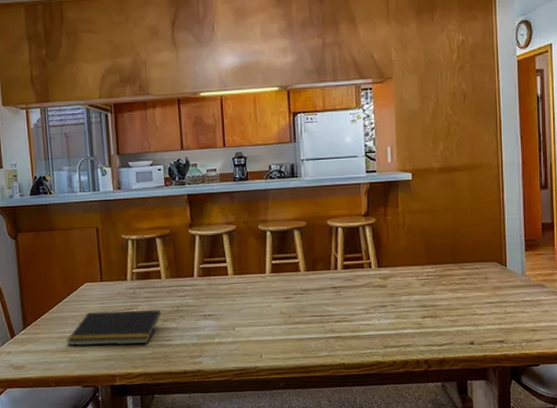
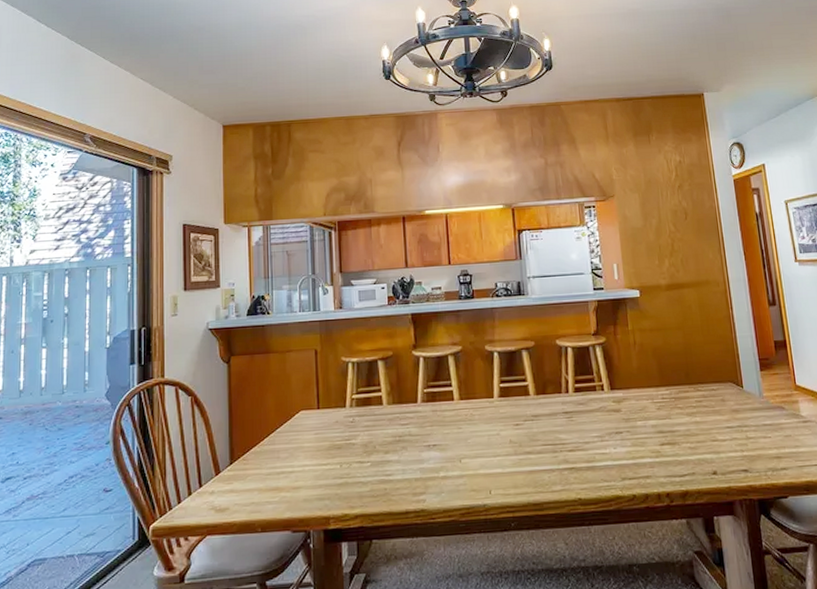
notepad: present [67,309,162,347] -> none [277,439,383,484]

